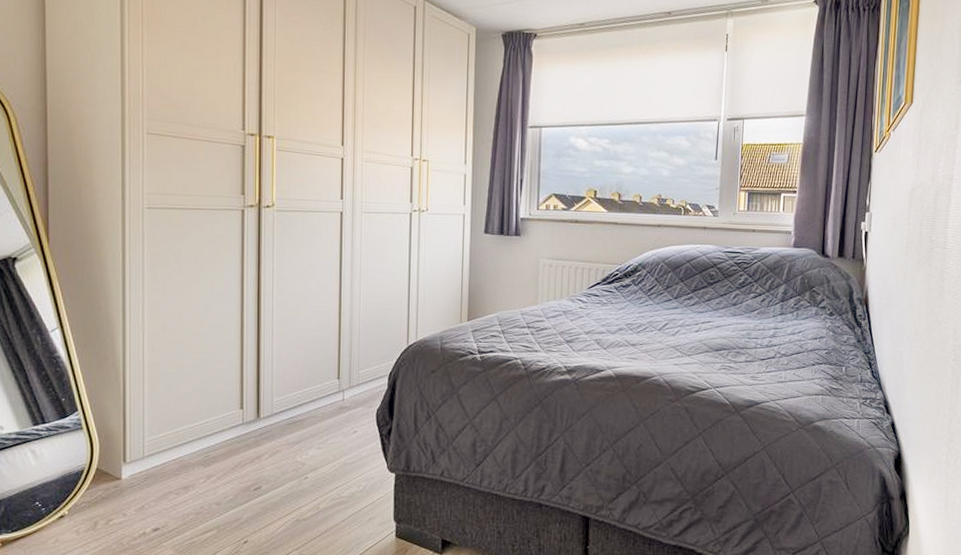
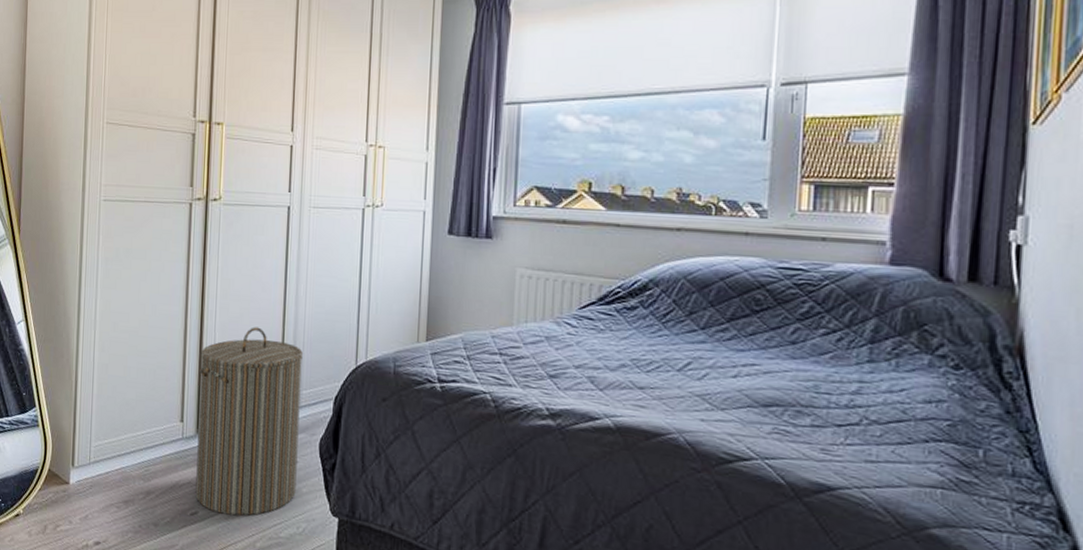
laundry hamper: none [258,319,360,485] -> present [195,326,304,516]

